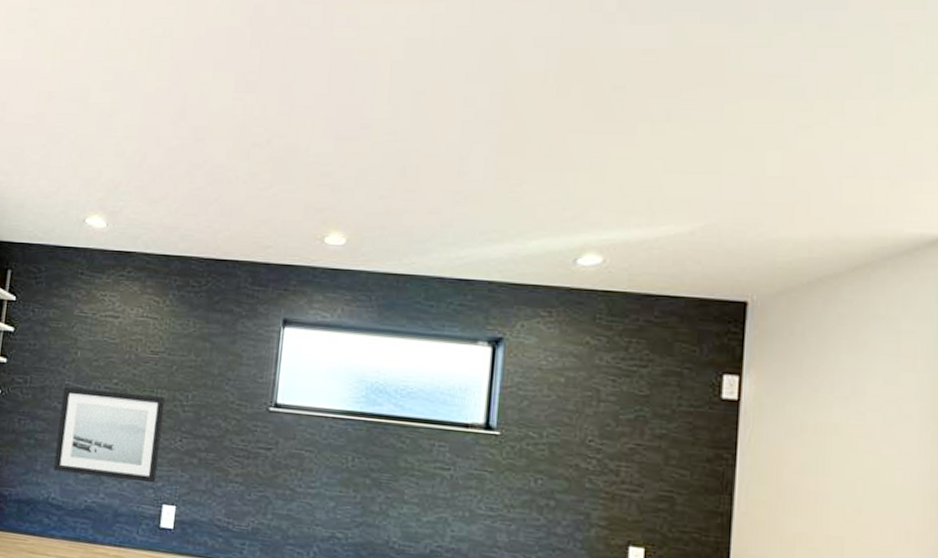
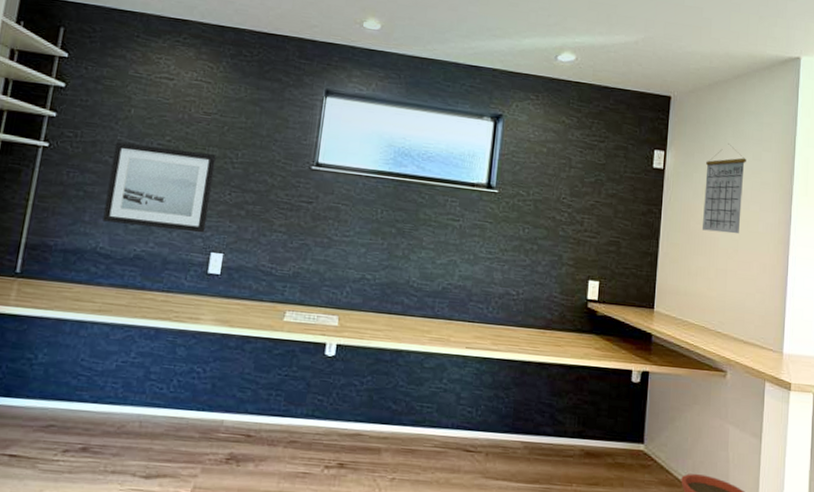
calendar: none [802,362,873,488] -> present [703,143,746,234]

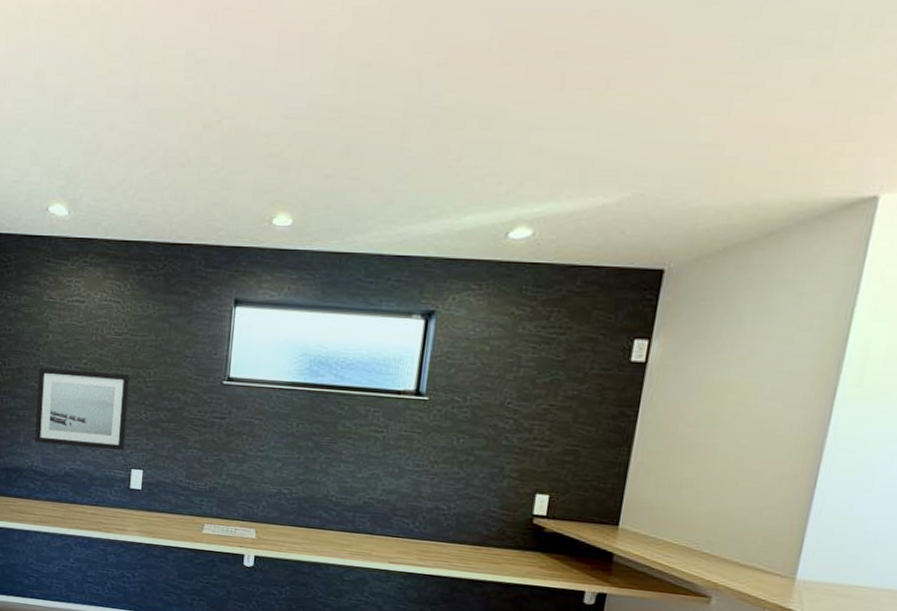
calendar: present [703,143,746,234] -> none [694,324,770,438]

